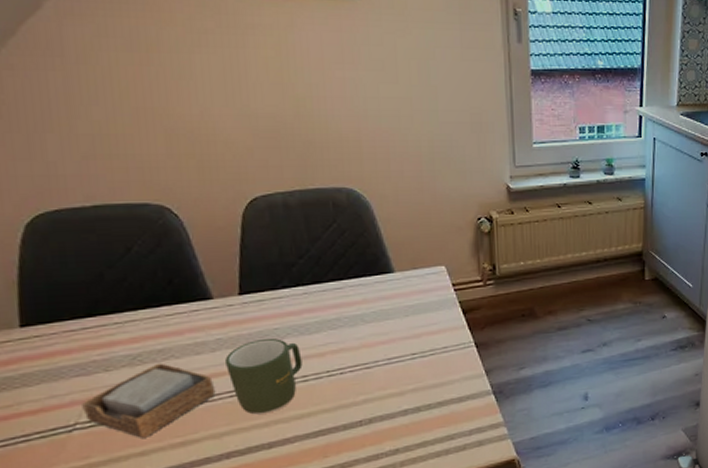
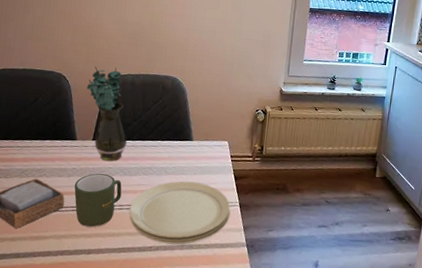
vase: none [210,184,296,321] -> present [86,66,128,162]
plate: none [318,326,465,413] -> present [129,181,231,245]

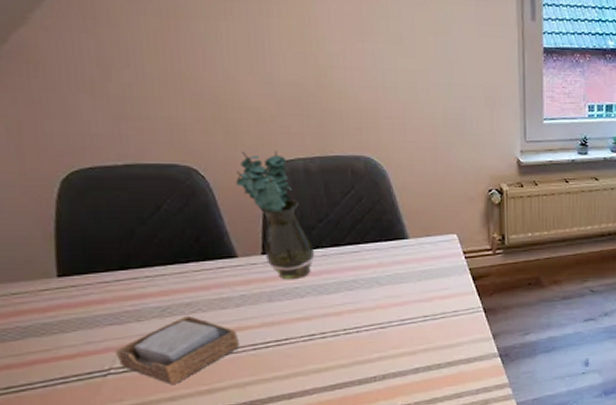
mug: present [74,173,122,228] -> none [249,296,321,367]
plate: present [129,181,231,245] -> none [336,290,474,370]

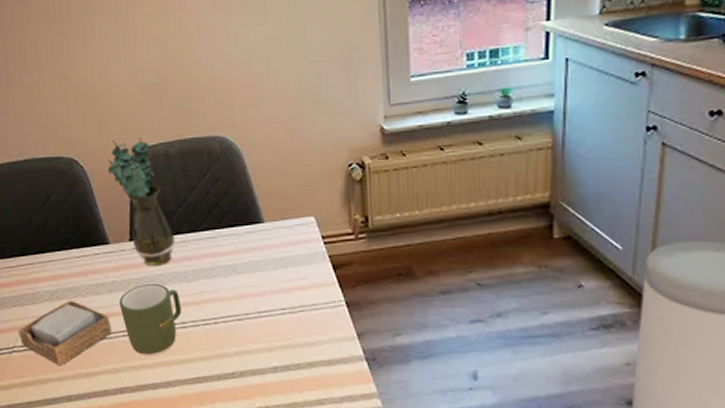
mug: none [249,296,321,367] -> present [119,283,182,355]

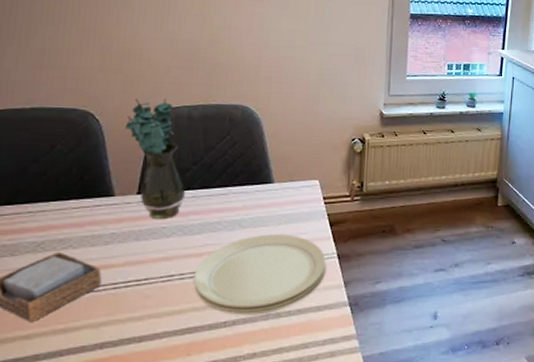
mug: present [119,283,182,355] -> none [114,235,182,308]
plate: none [195,280,335,367] -> present [193,234,327,316]

